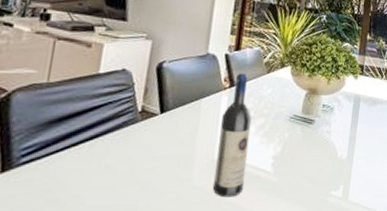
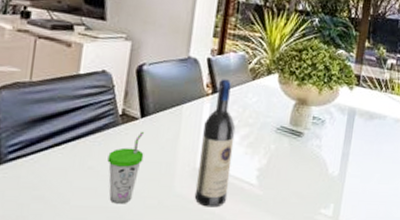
cup: none [126,126,163,201] -> present [107,131,144,204]

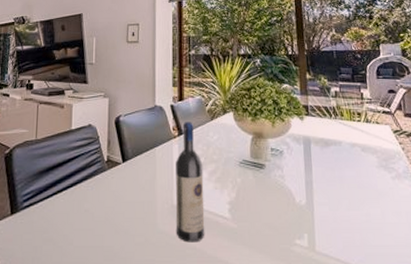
cup: present [107,131,144,204] -> none [100,174,129,243]

